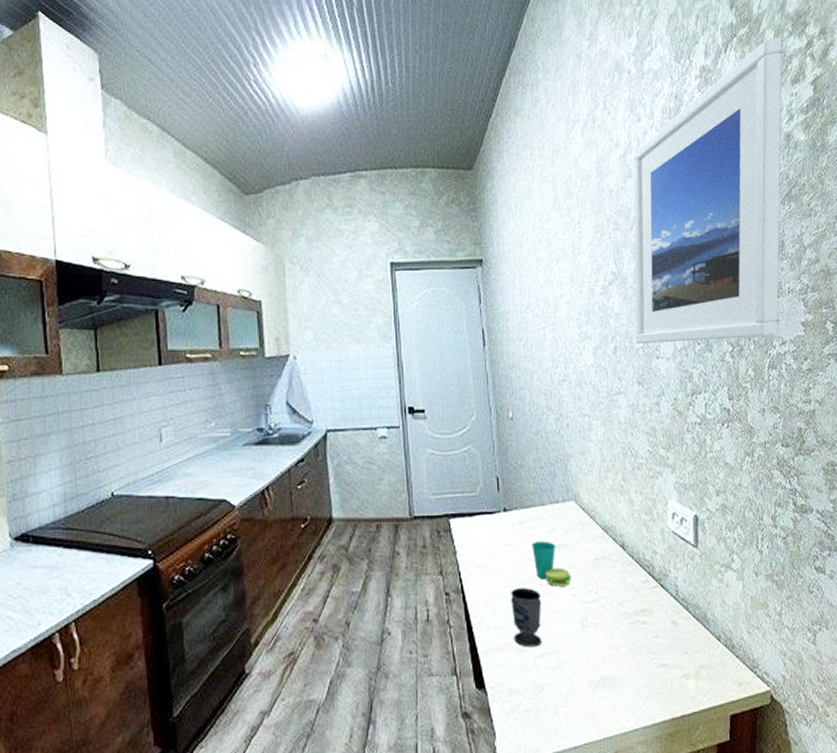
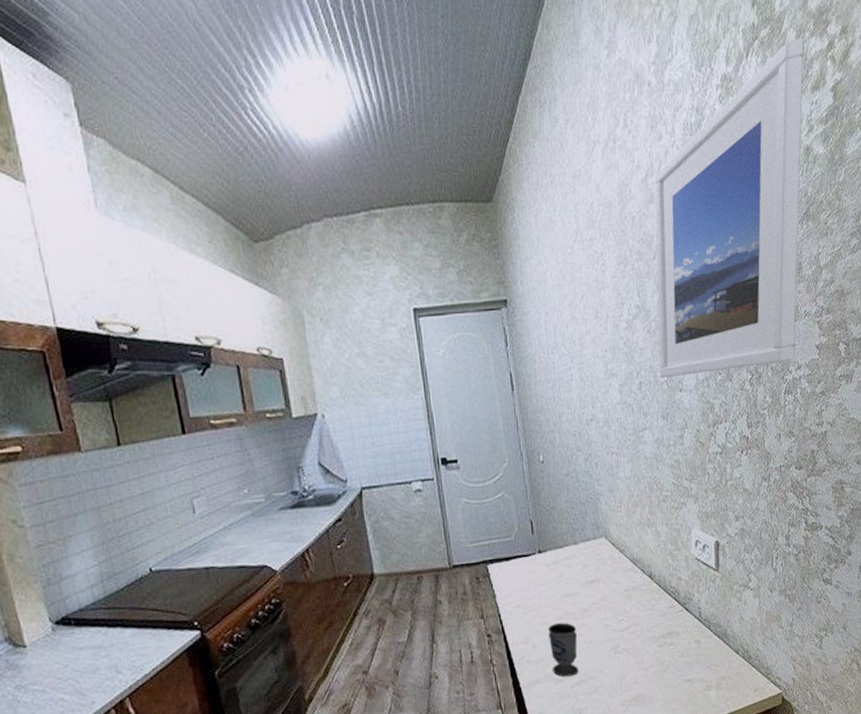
cup: present [532,540,572,587] -> none [566,577,604,619]

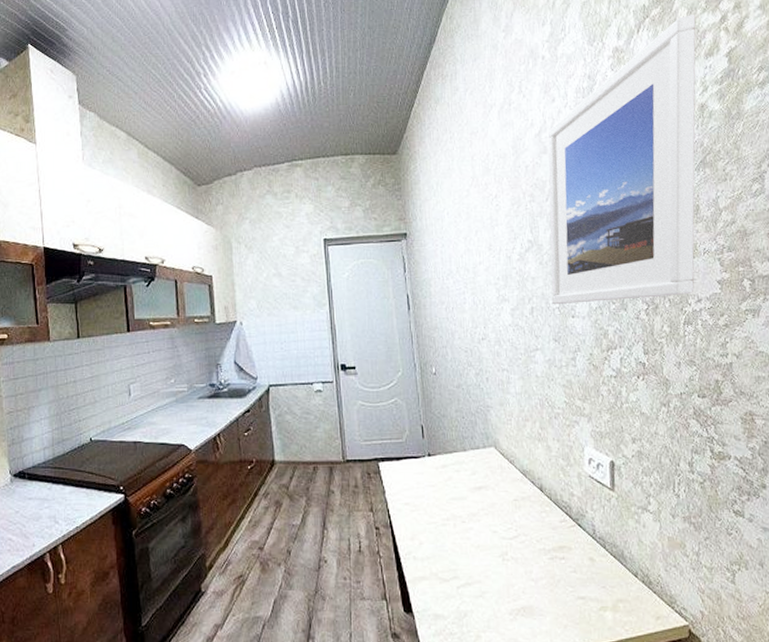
cup: present [548,622,579,677] -> none [435,524,465,577]

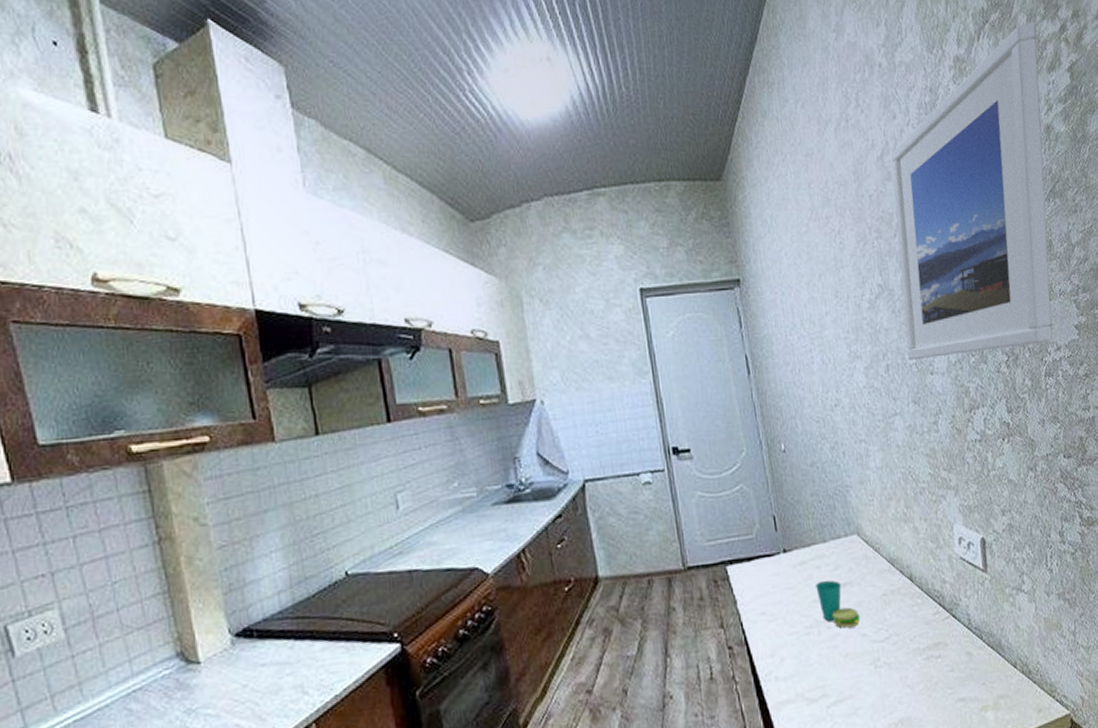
cup: none [454,482,492,524] -> present [815,580,860,628]

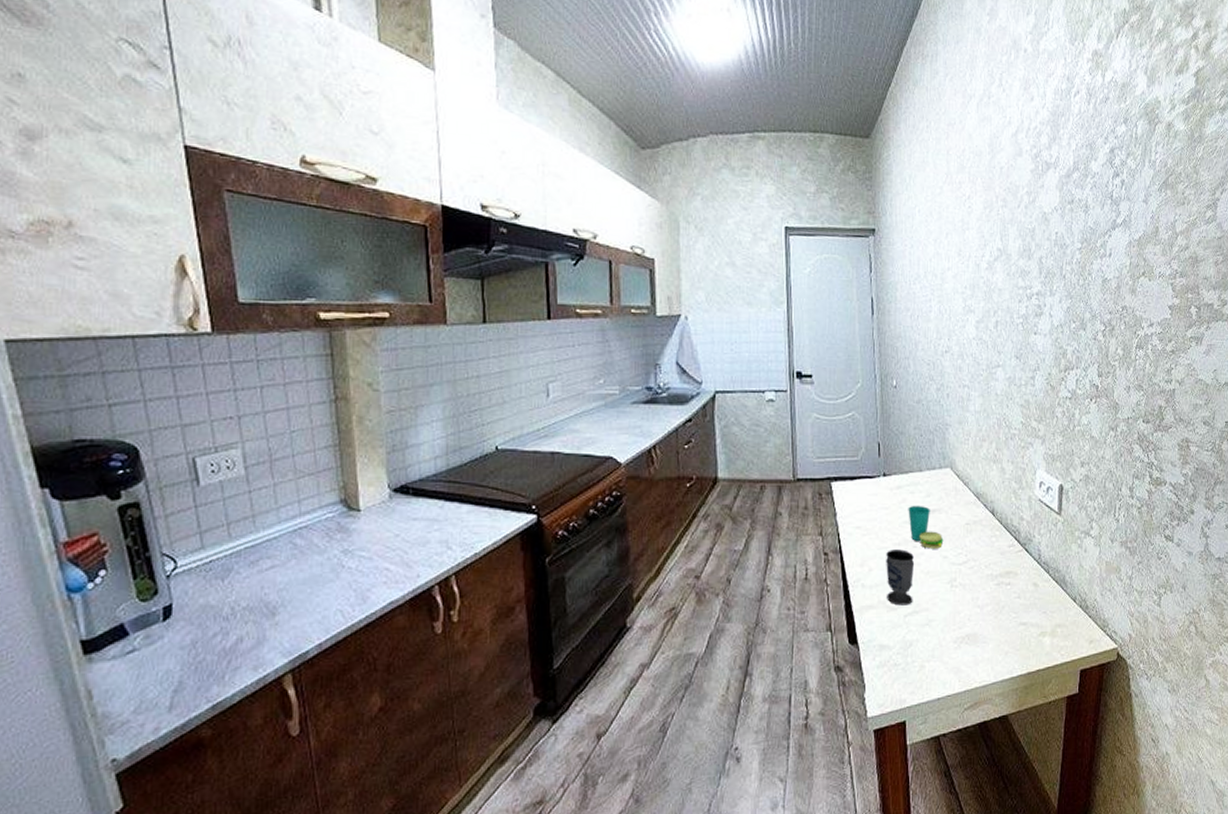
cup: none [798,632,835,697] -> present [886,549,915,606]
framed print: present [891,22,1053,361] -> none [1017,26,1170,320]

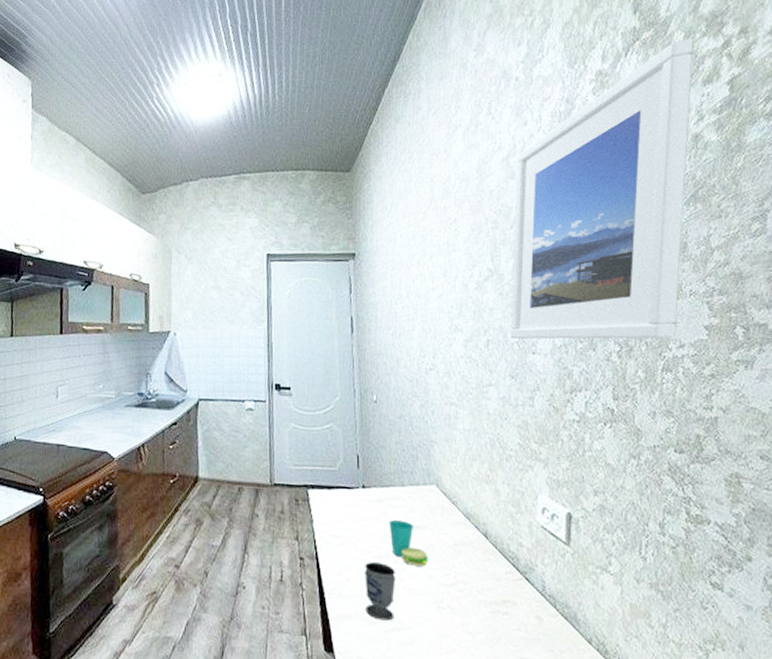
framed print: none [1017,26,1170,320] -> present [511,39,694,339]

